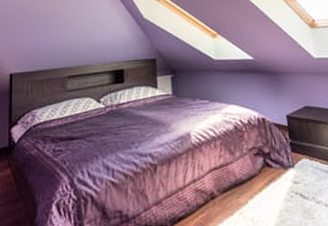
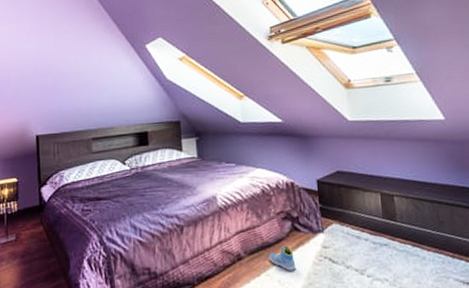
sneaker: none [241,182,269,209] -> present [269,245,296,271]

